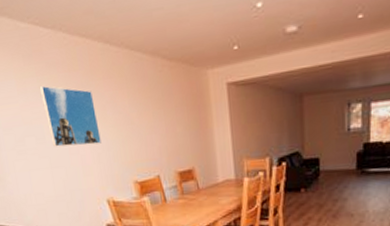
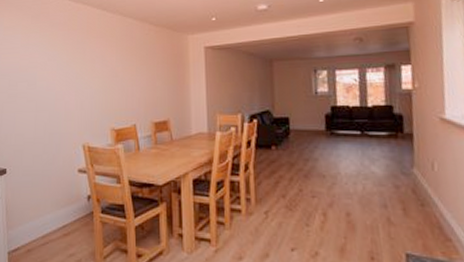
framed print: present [39,85,101,147] -> none [40,40,87,93]

